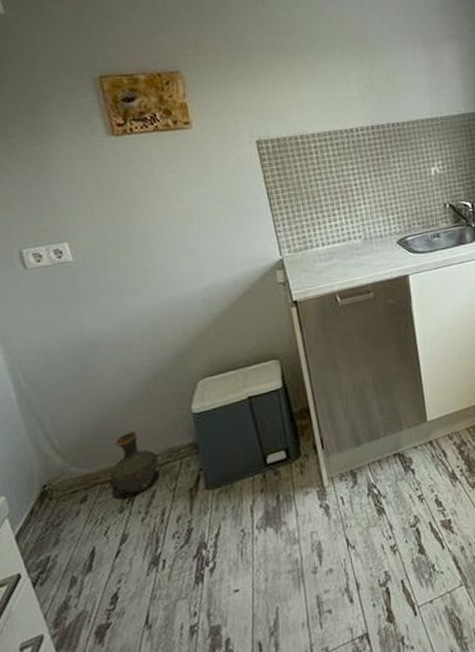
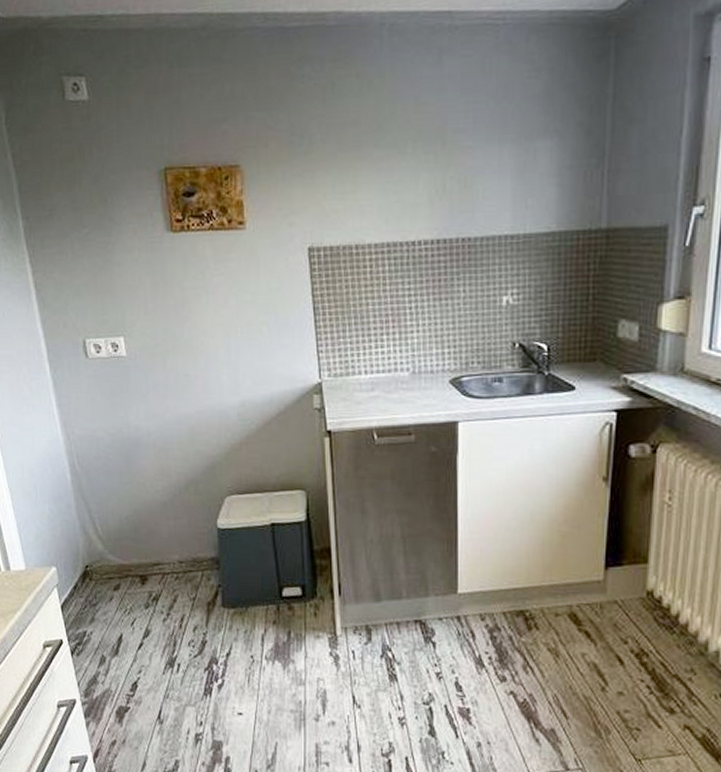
ceramic jug: present [109,431,159,494] -> none [139,533,183,593]

